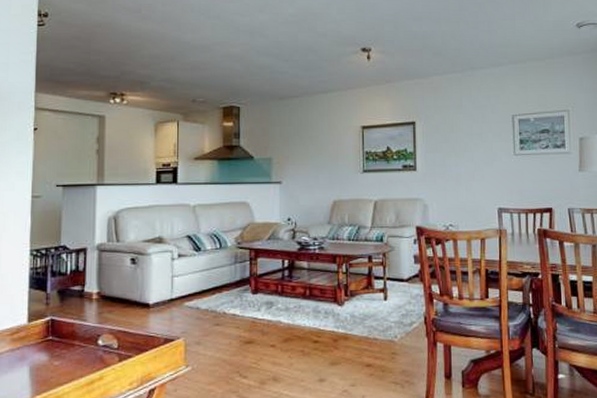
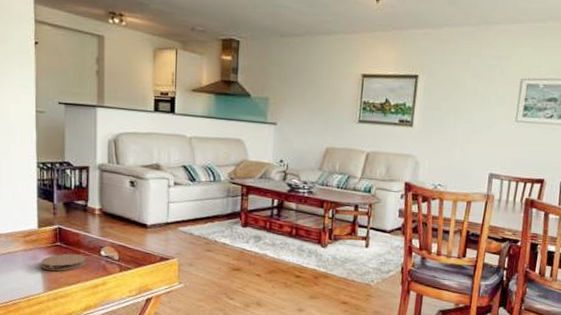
coaster: none [29,347,80,371] -> present [41,253,85,271]

